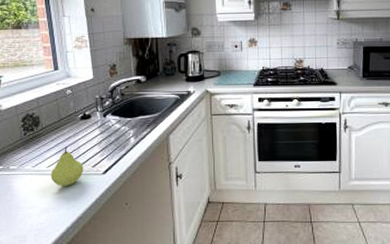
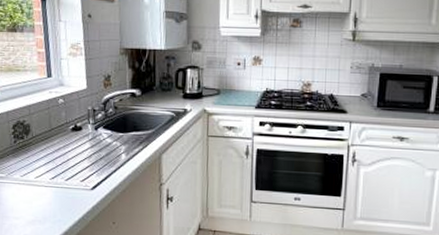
fruit: present [51,146,84,186] -> none [38,157,72,199]

